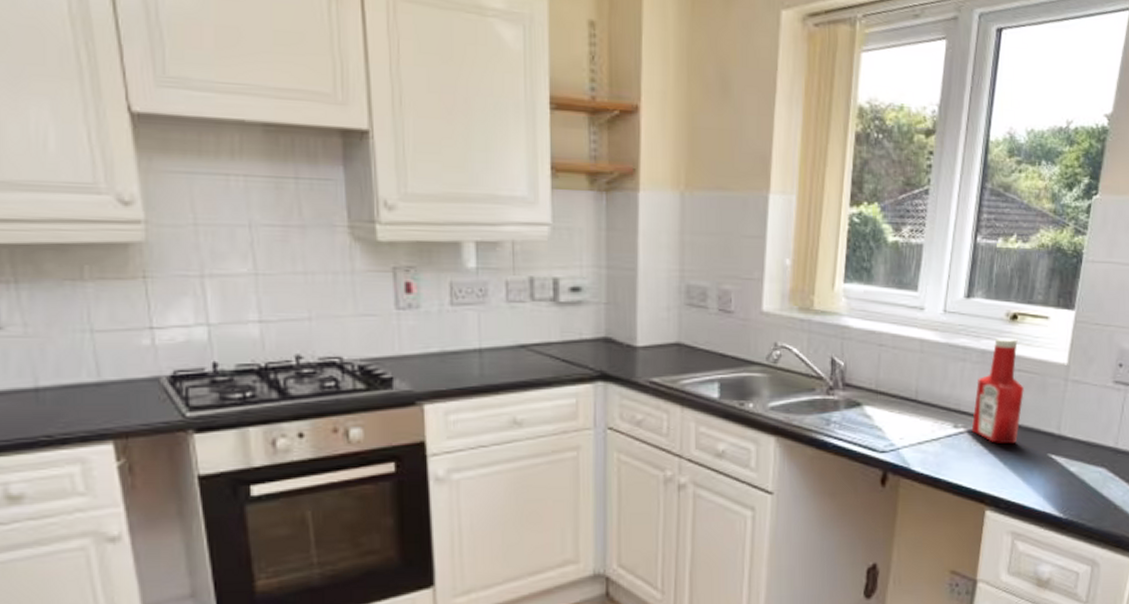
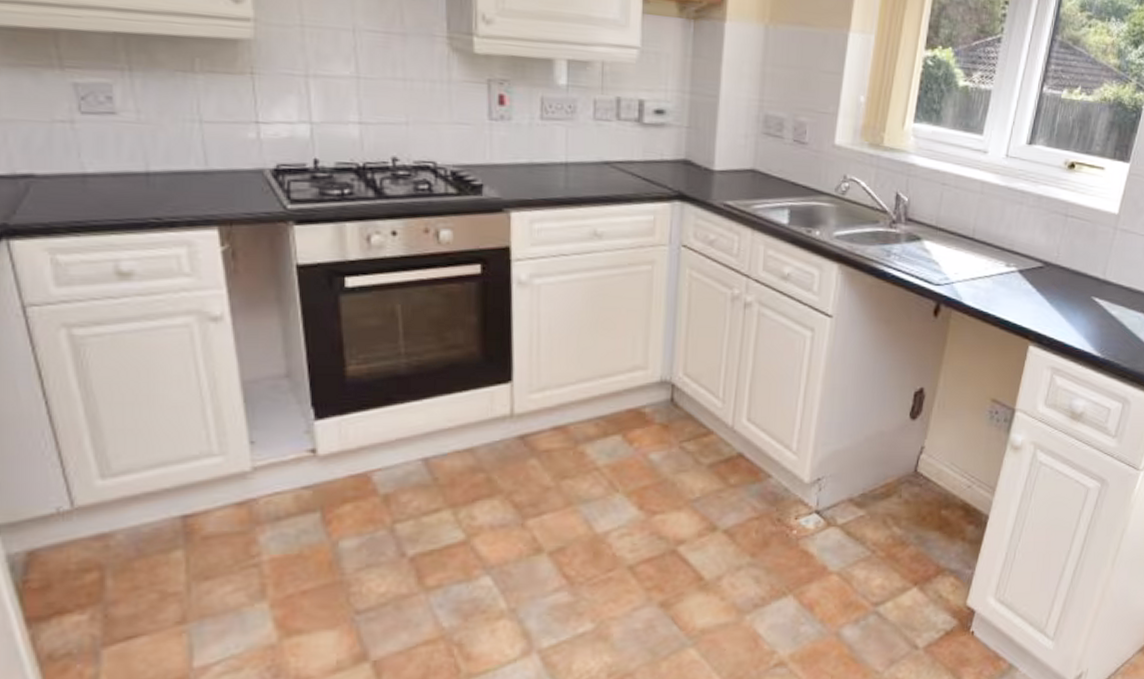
ketchup bottle: present [971,337,1024,443] -> none [1022,184,1075,285]

